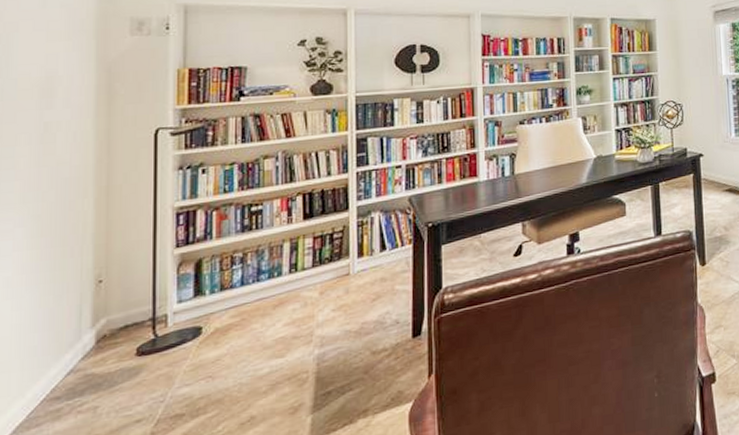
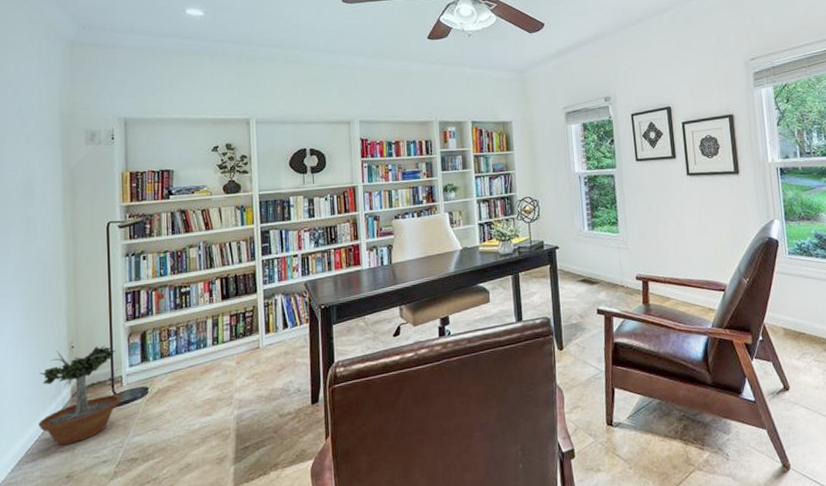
potted tree: none [47,277,165,405] -> present [38,344,121,446]

